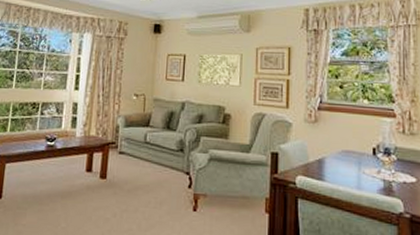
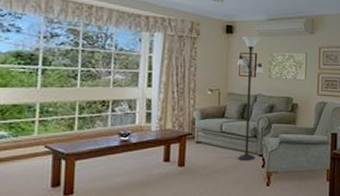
floor lamp: none [161,36,192,179] -> present [236,36,263,161]

